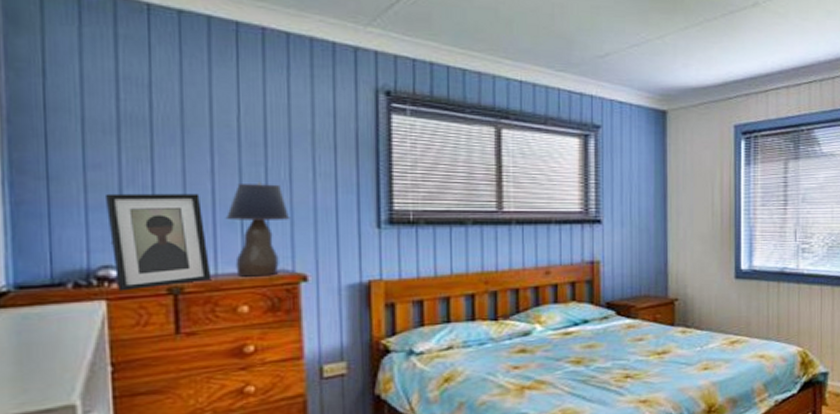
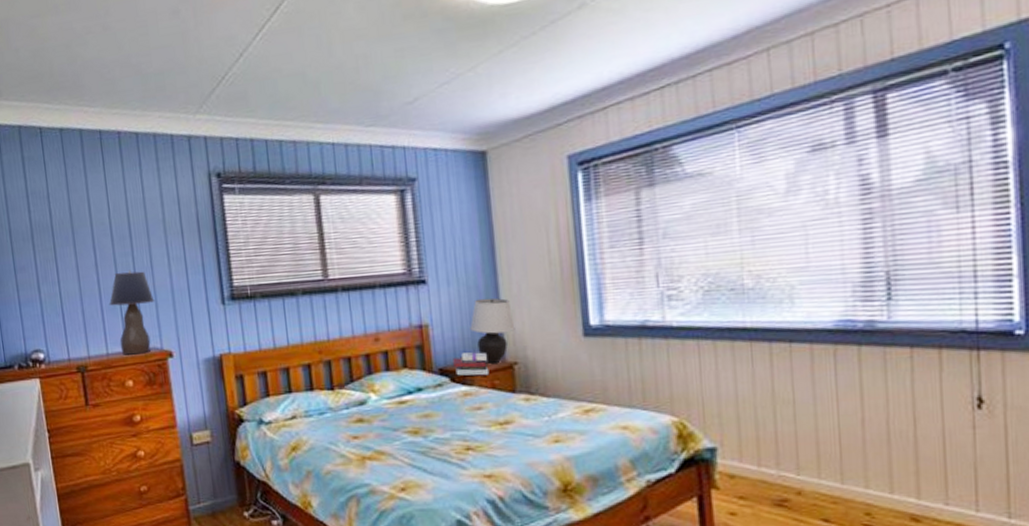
picture frame: present [104,193,212,291] -> none [29,285,105,371]
books: none [620,288,653,311] -> present [453,352,490,377]
table lamp: none [638,240,679,299] -> present [470,297,515,363]

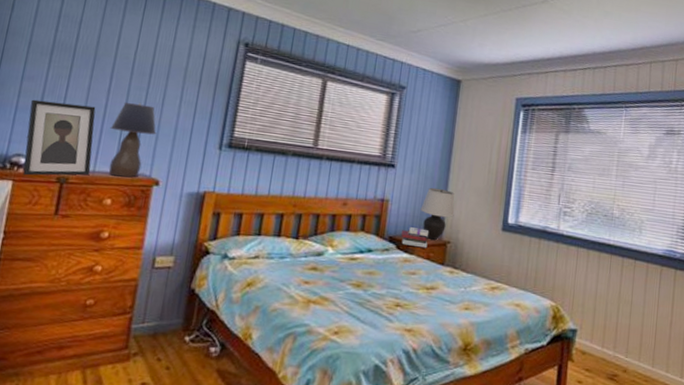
picture frame: none [29,285,105,371] -> present [22,99,96,176]

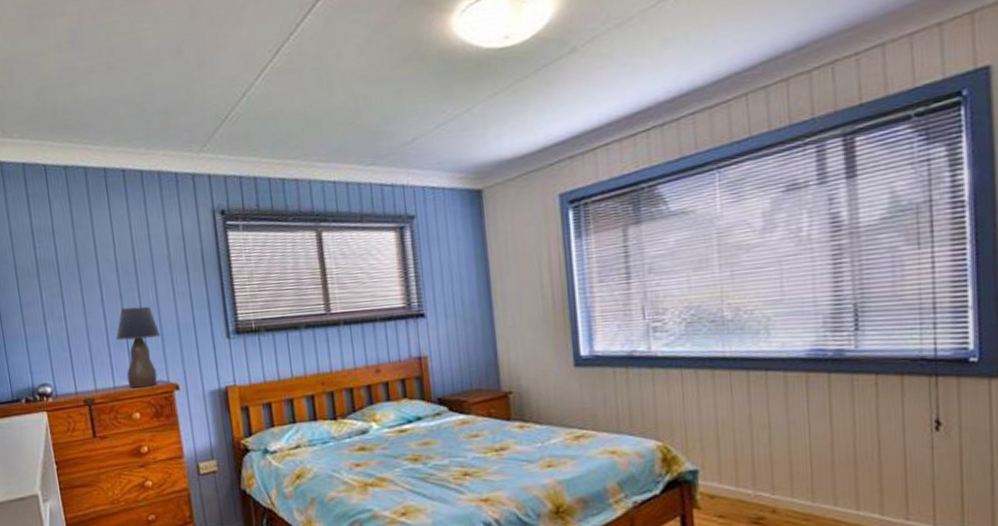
picture frame: present [22,99,96,176] -> none [36,320,112,404]
books: present [401,227,429,249] -> none [451,382,486,406]
table lamp: present [420,187,455,240] -> none [467,330,510,393]

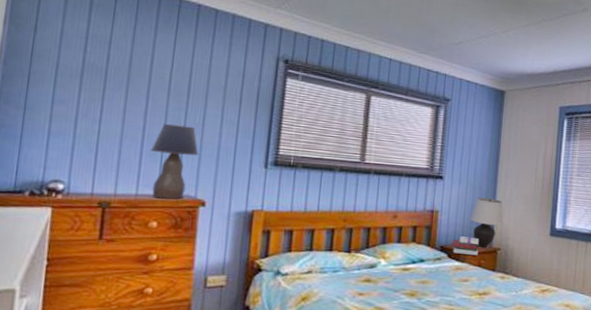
books: none [451,382,486,406] -> present [452,236,479,257]
table lamp: none [467,330,510,393] -> present [470,197,503,247]

